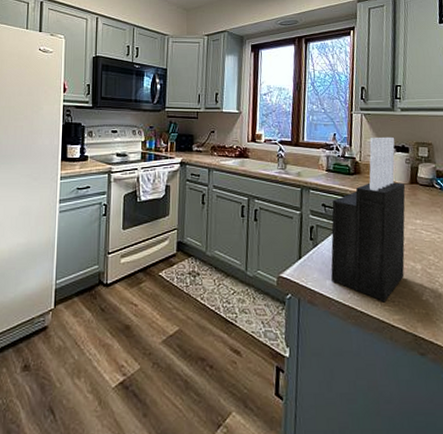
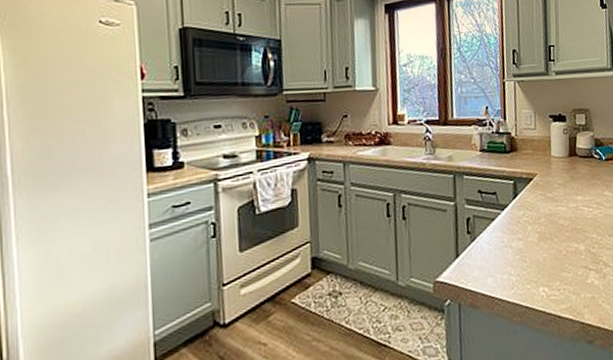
knife block: present [331,136,406,303] -> none [488,105,569,293]

